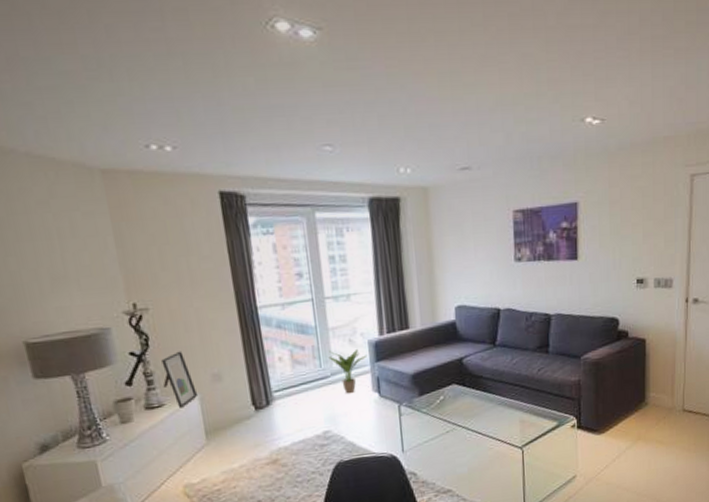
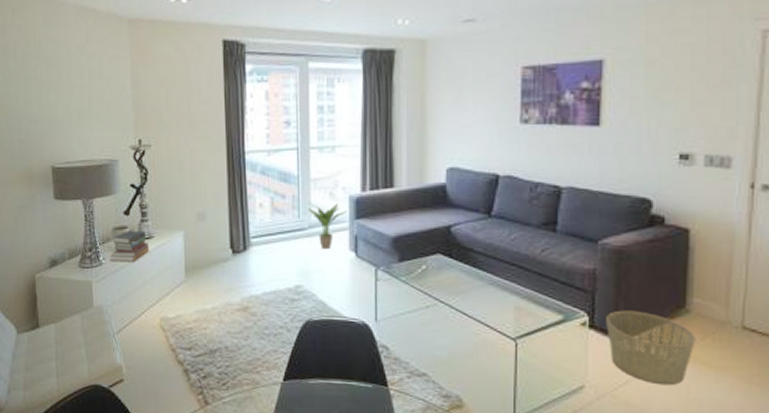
books: none [115,399,162,436] -> present [110,230,150,261]
picture frame: present [161,351,199,408] -> none [154,187,183,242]
basket: none [590,409,653,465] -> present [606,310,696,386]

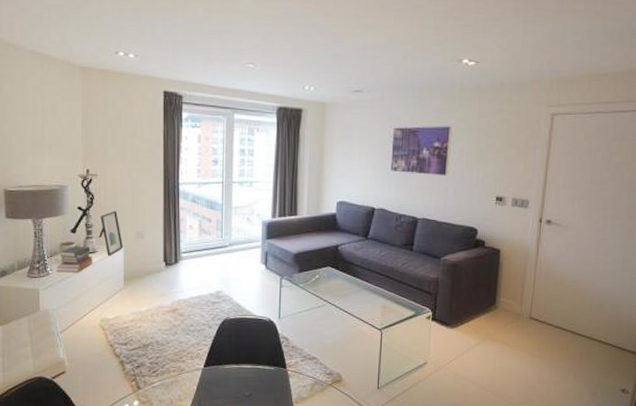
picture frame: none [154,187,183,242] -> present [98,210,124,256]
potted plant: present [307,202,347,248] -> none [229,225,260,262]
basket: present [606,310,696,386] -> none [443,307,501,360]

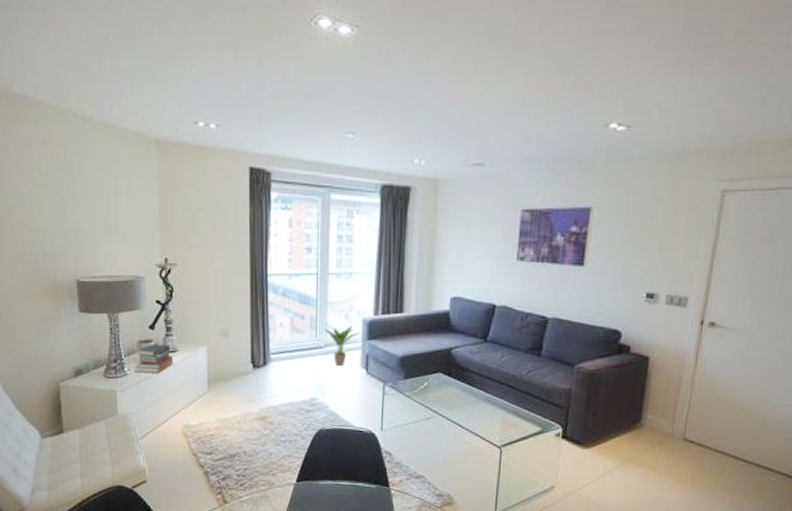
picture frame: present [98,210,124,256] -> none [179,305,207,356]
potted plant: none [229,225,260,262] -> present [324,323,361,365]

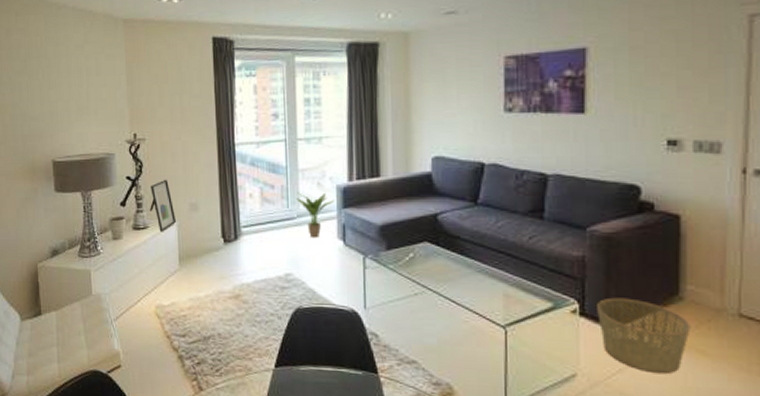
books: present [135,344,174,373] -> none [107,221,145,251]
picture frame: none [179,305,207,356] -> present [149,179,177,232]
basket: none [576,423,647,486] -> present [597,297,691,375]

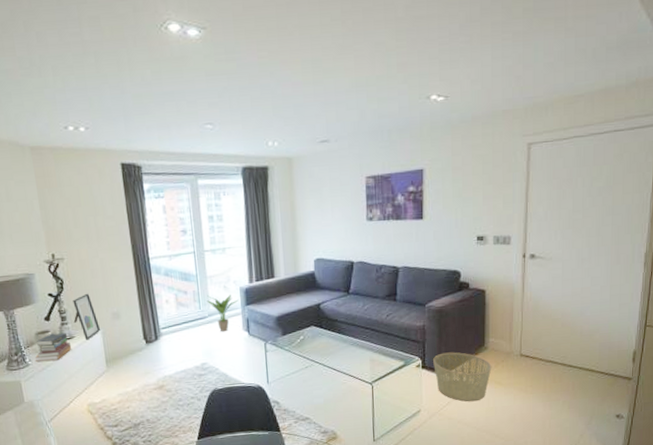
books: none [107,221,145,251] -> present [35,332,72,362]

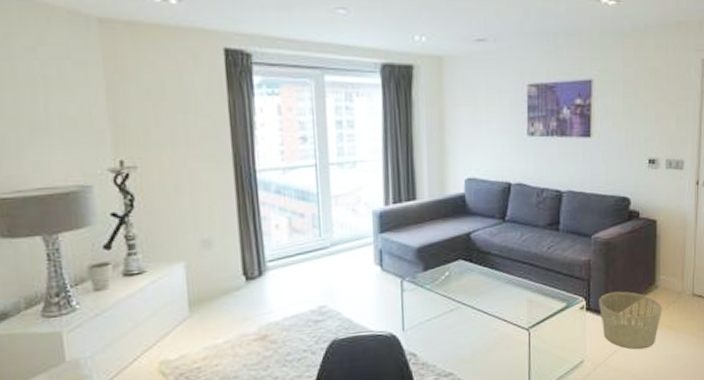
books: present [35,332,72,362] -> none [86,265,141,305]
picture frame: present [73,293,101,340] -> none [145,213,184,276]
potted plant: present [206,295,239,331] -> none [329,220,371,265]

